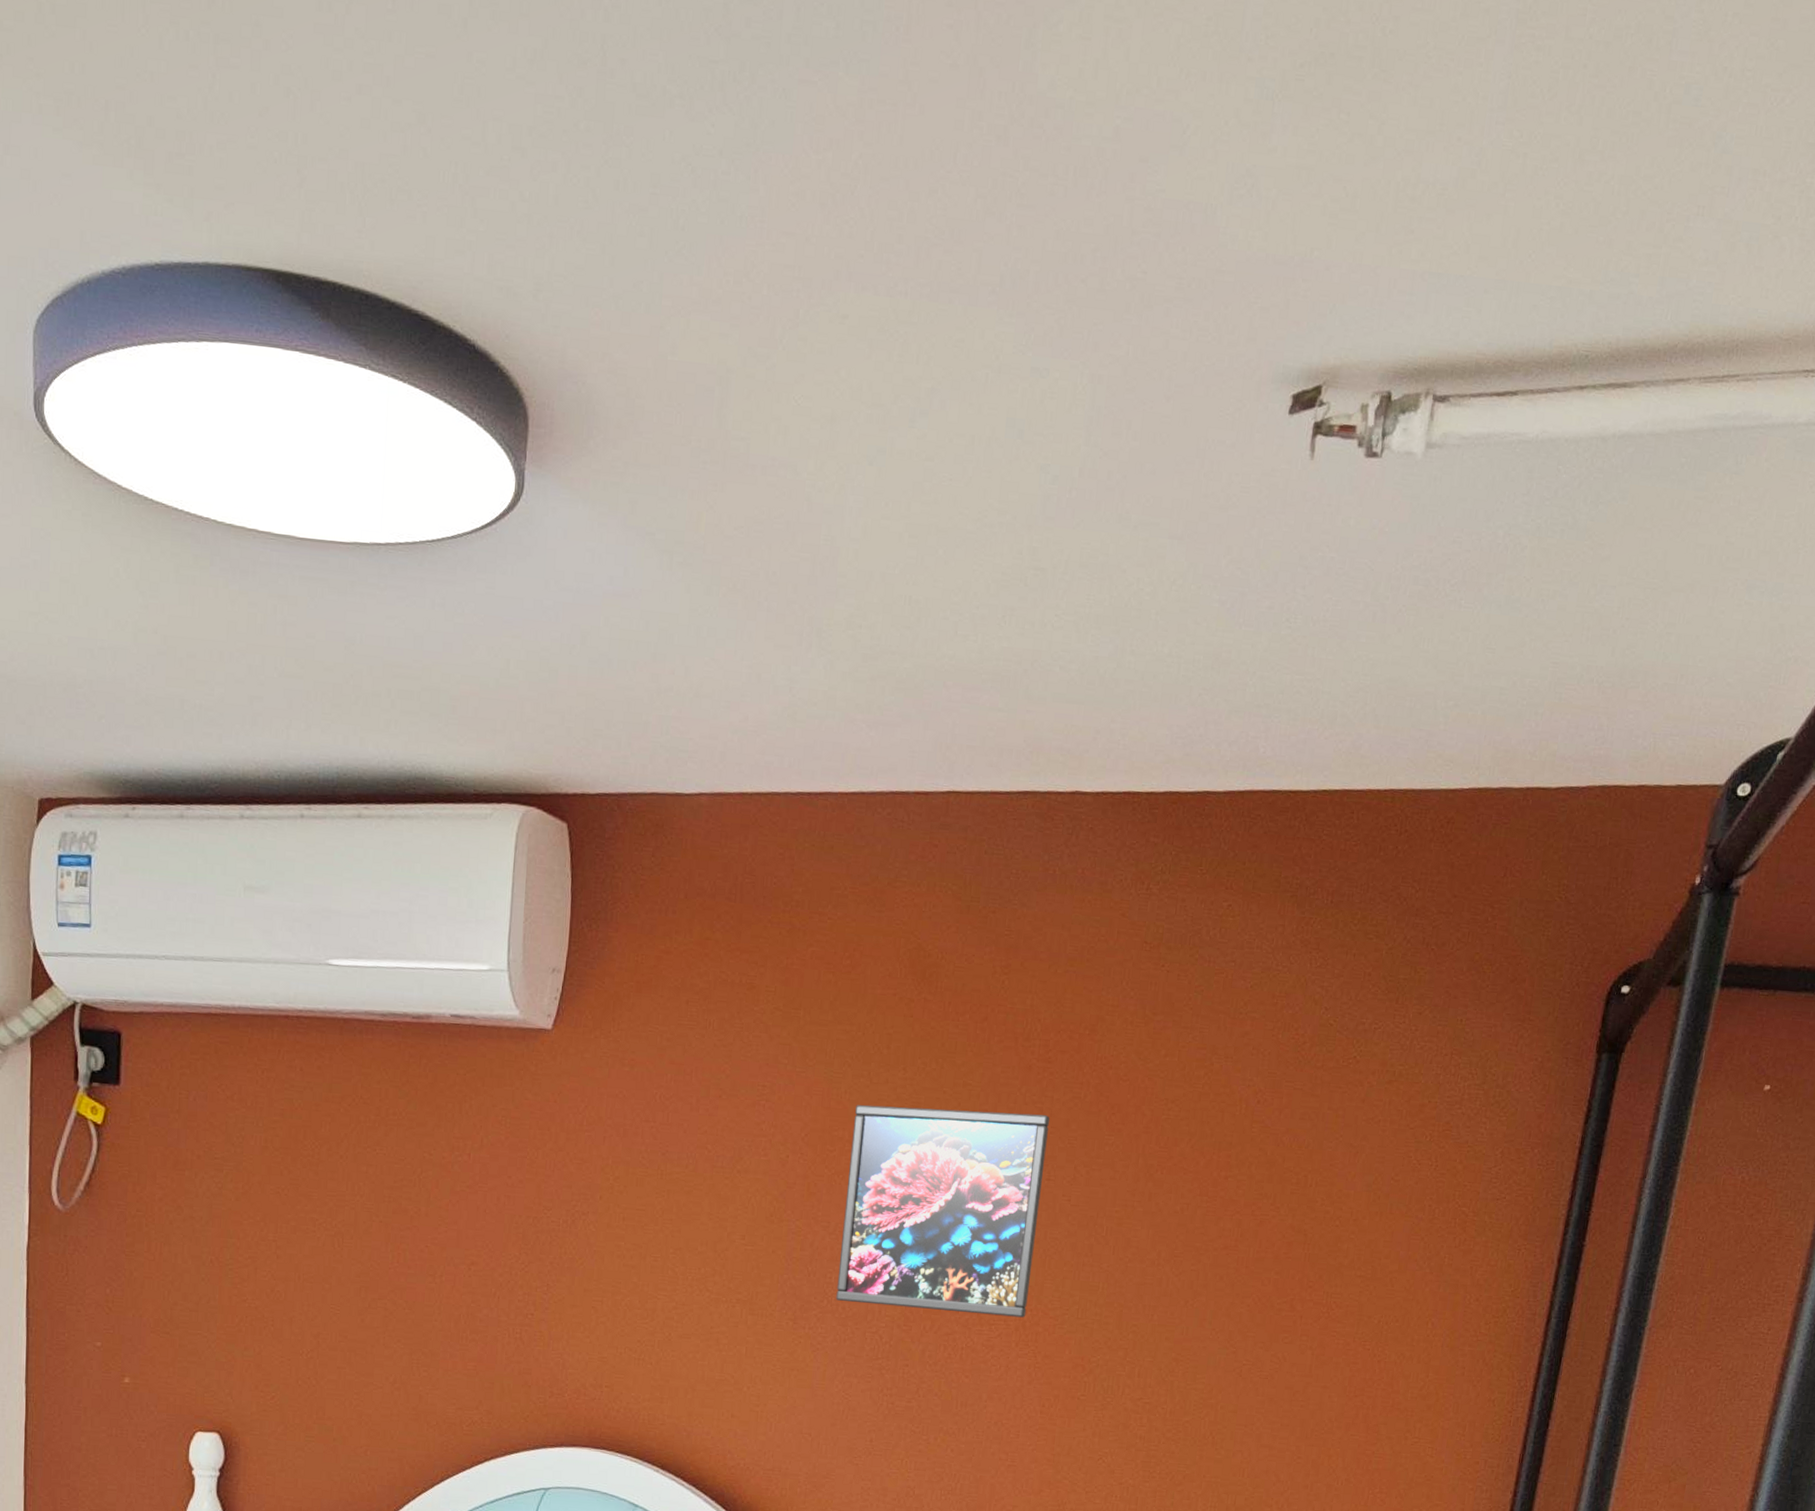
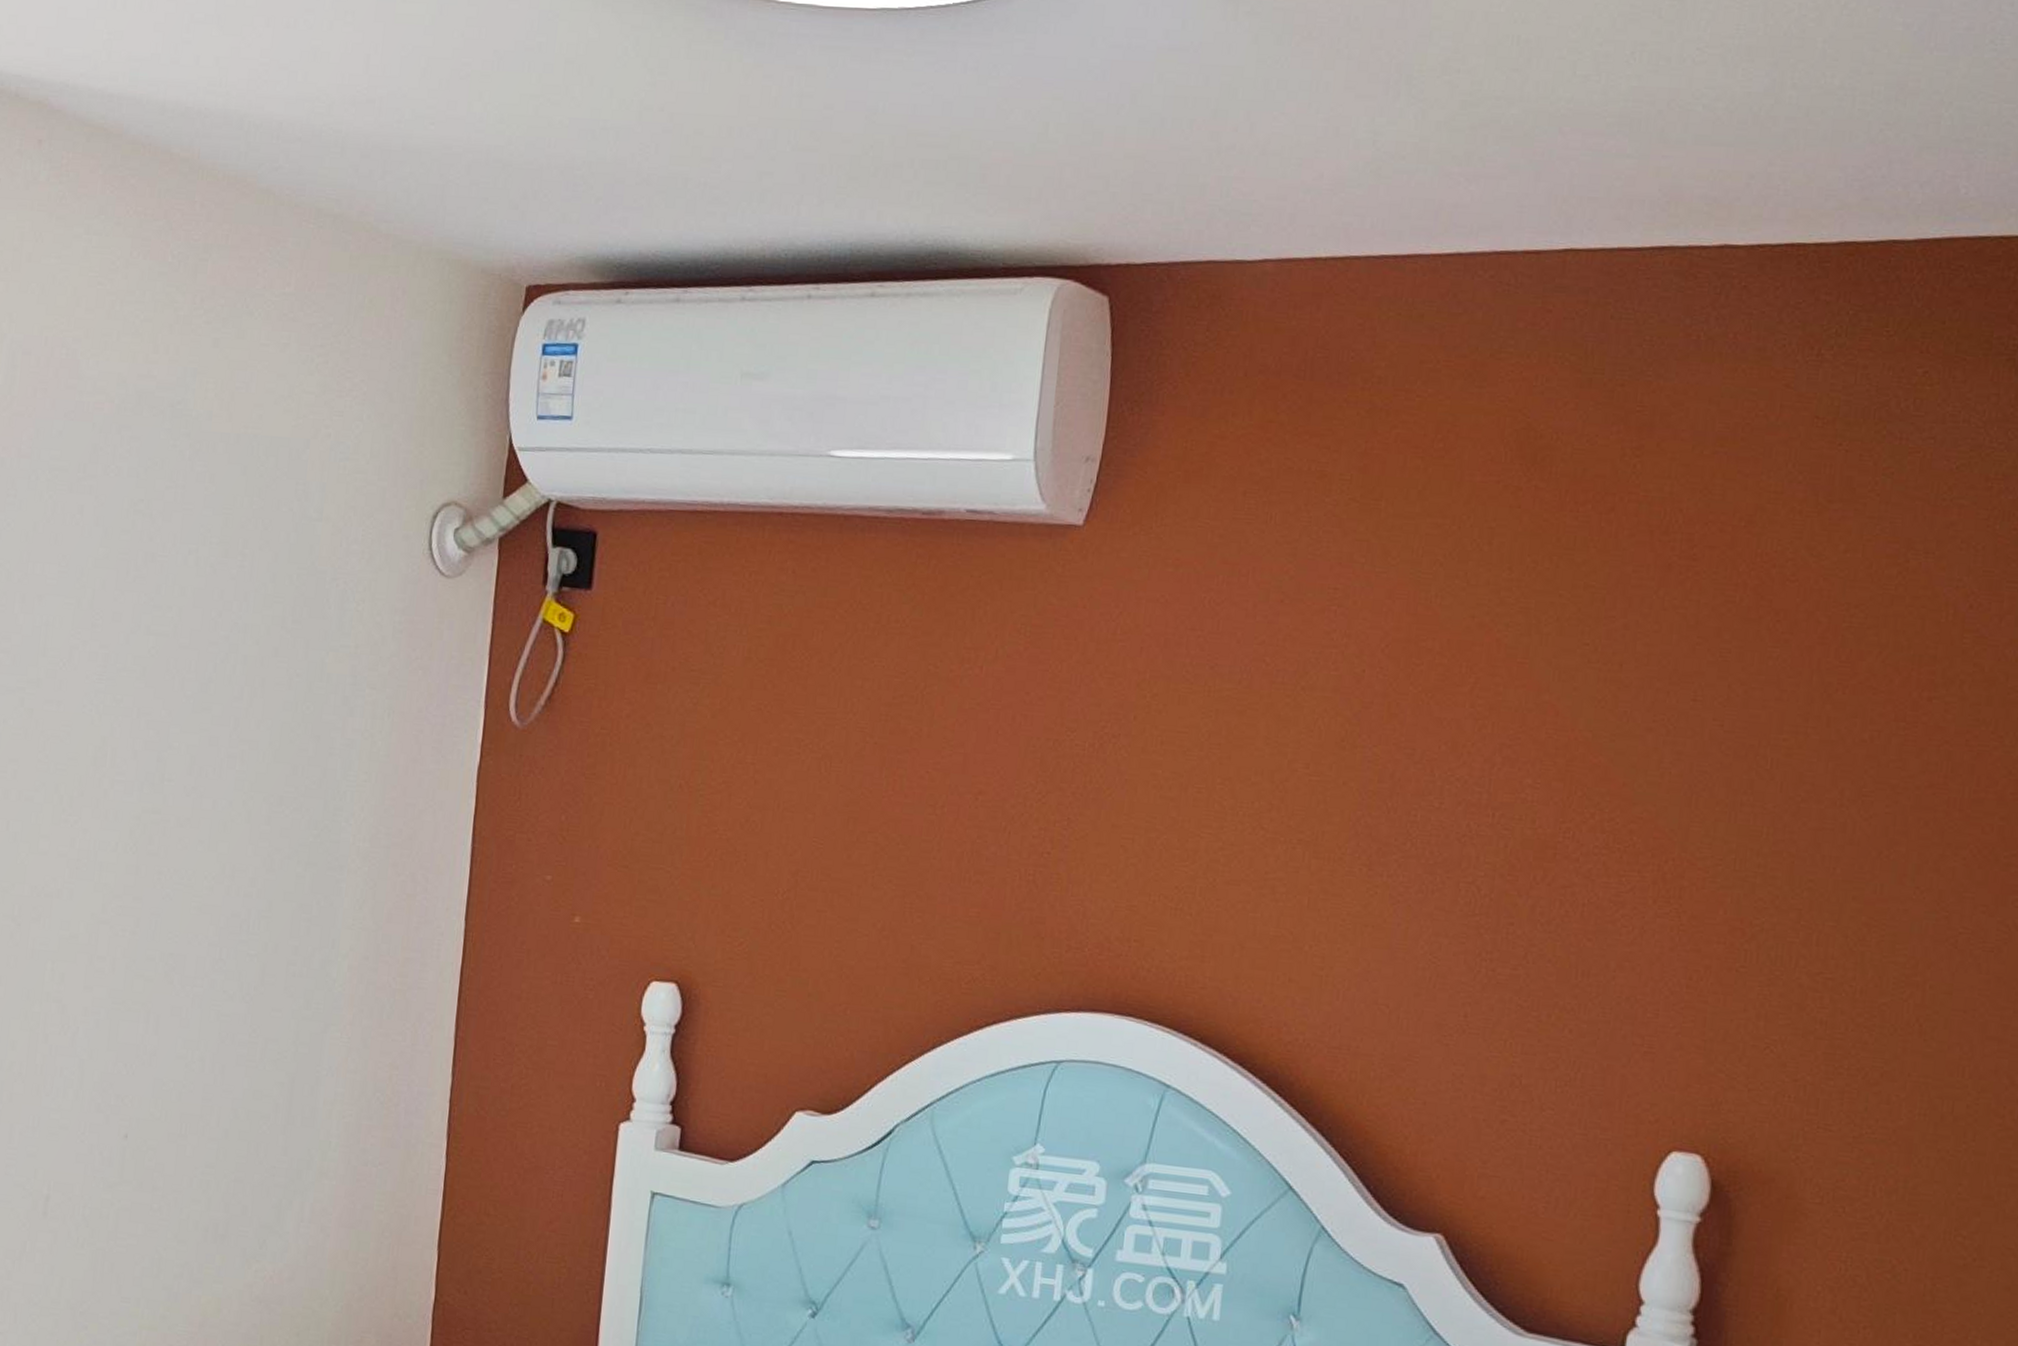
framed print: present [836,1104,1051,1318] -> none [1422,610,1696,869]

